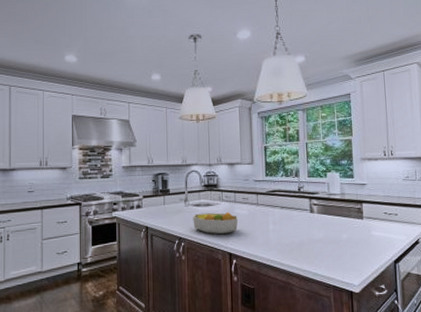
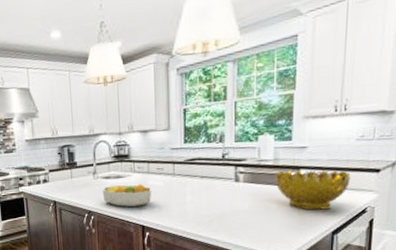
decorative bowl: none [343,203,403,241] -> present [275,169,351,211]

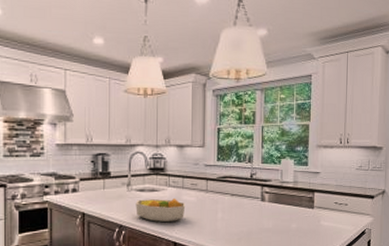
decorative bowl: present [275,169,351,211] -> none [294,192,353,231]

